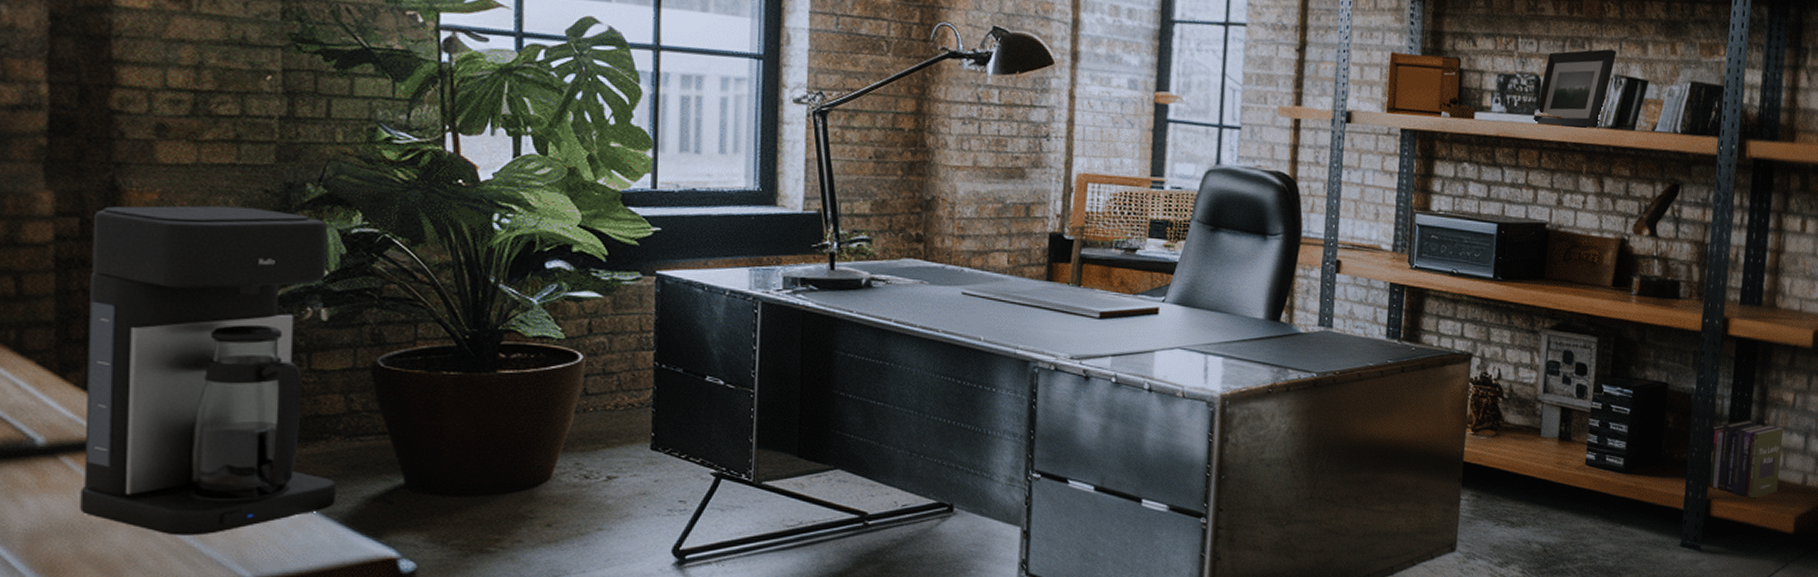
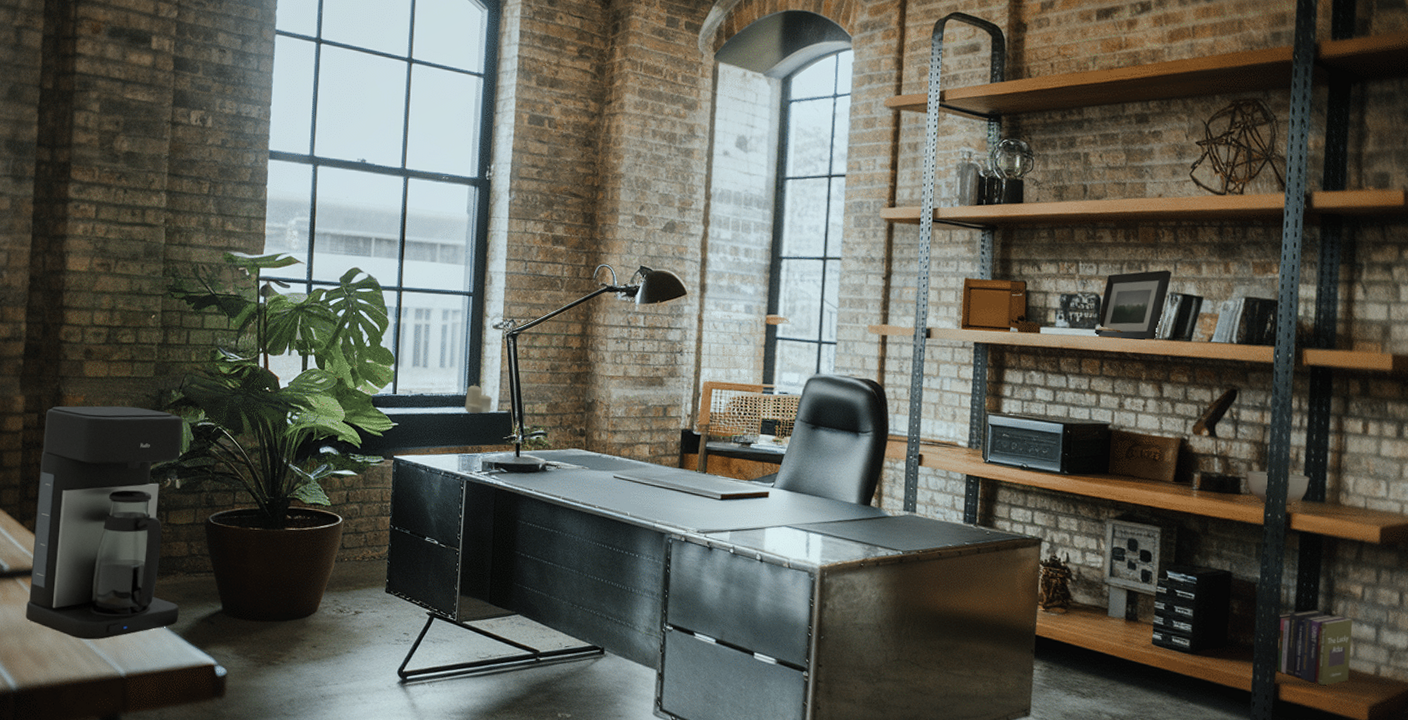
candle: none [756,175,795,215] -> present [465,383,492,414]
bowl: none [1686,272,1749,310] -> present [1246,470,1310,506]

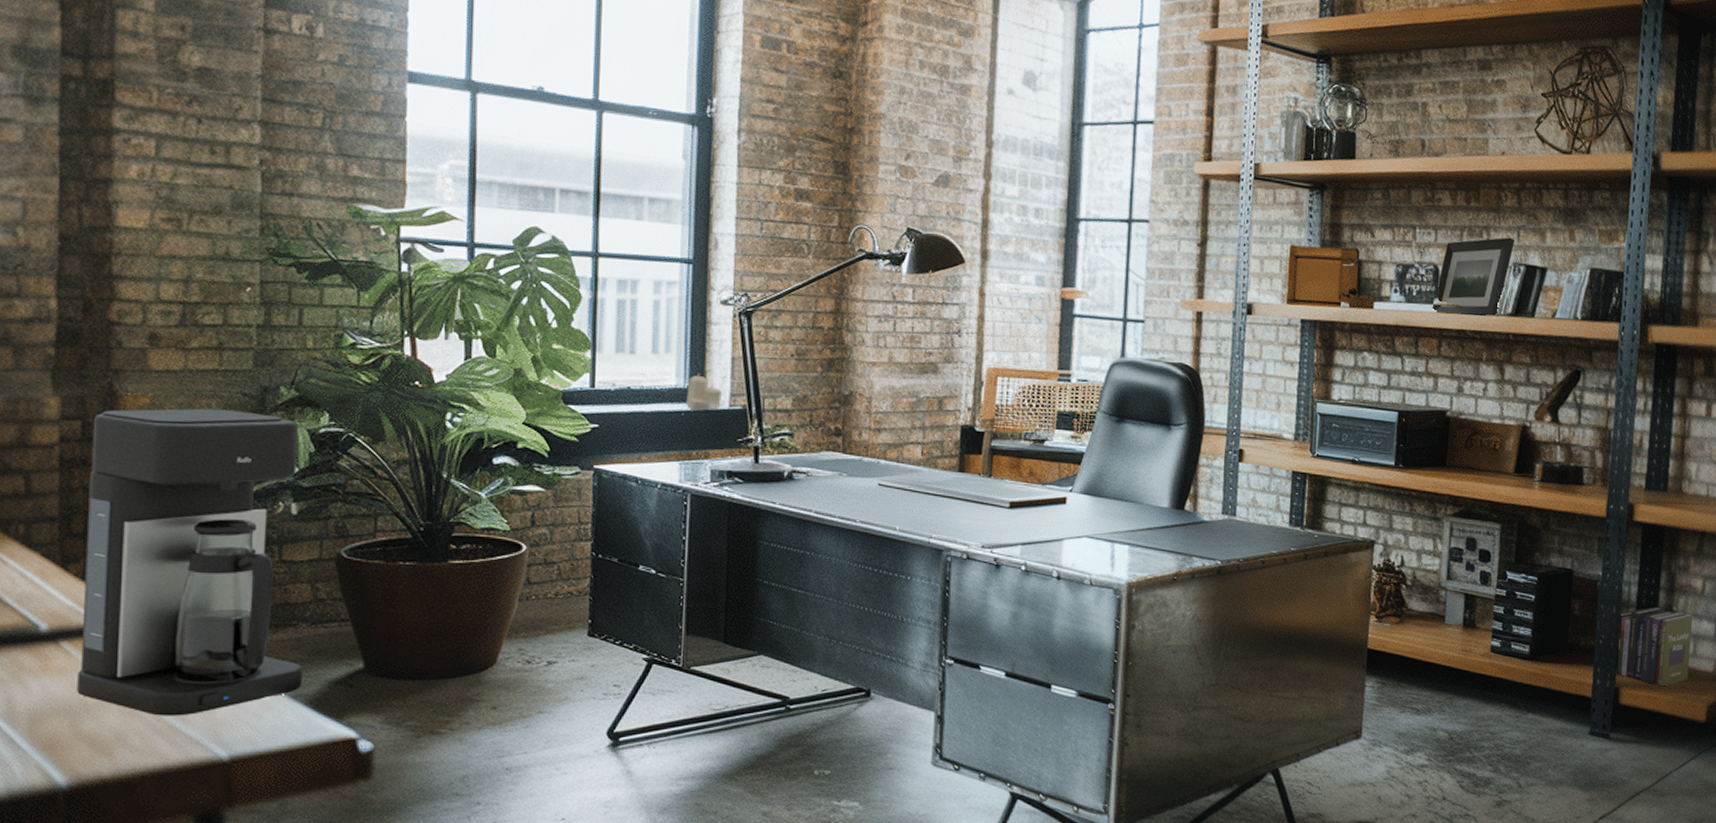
bowl: present [1246,470,1310,506] -> none [1589,458,1654,496]

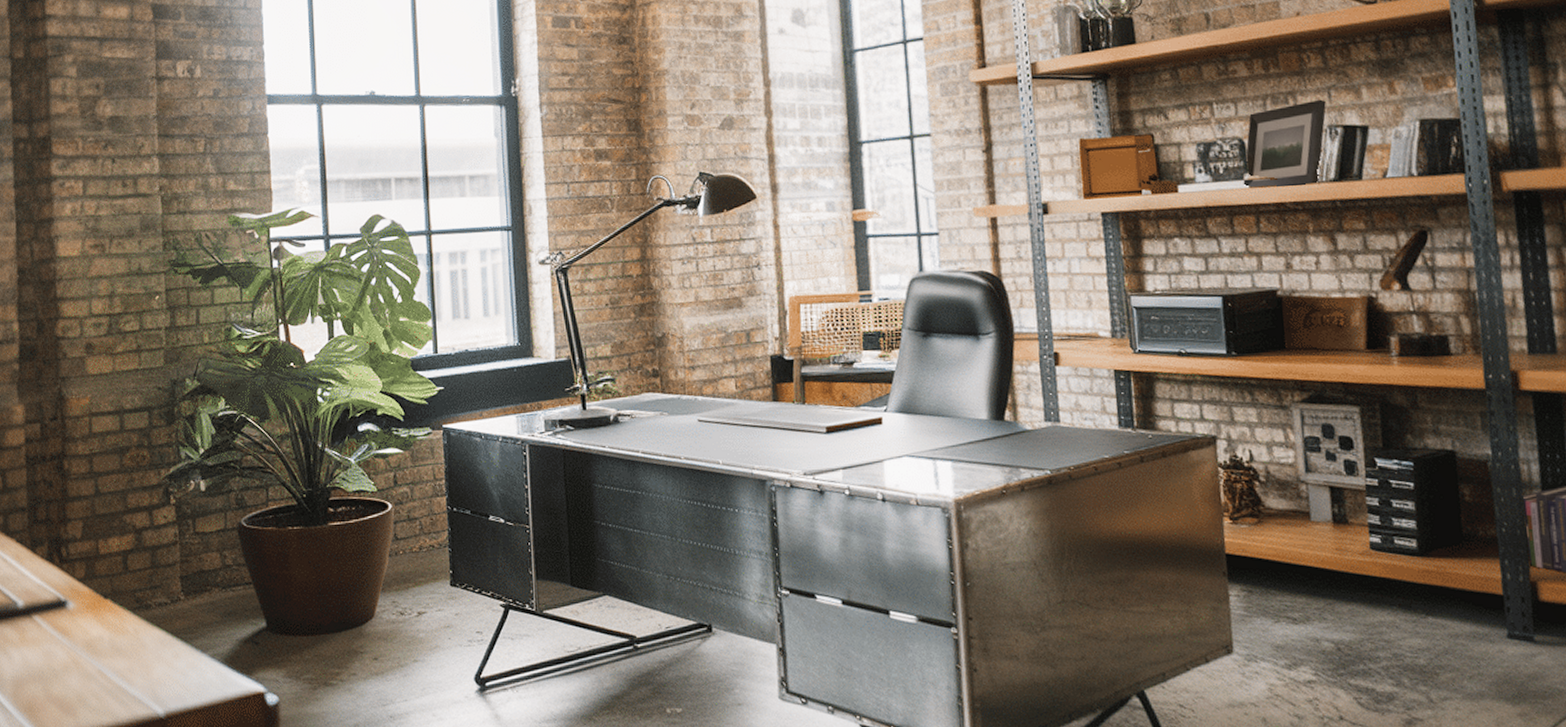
coffee maker: present [77,408,302,716] -> none [47,402,218,678]
candle: present [686,373,722,411] -> none [517,331,548,366]

